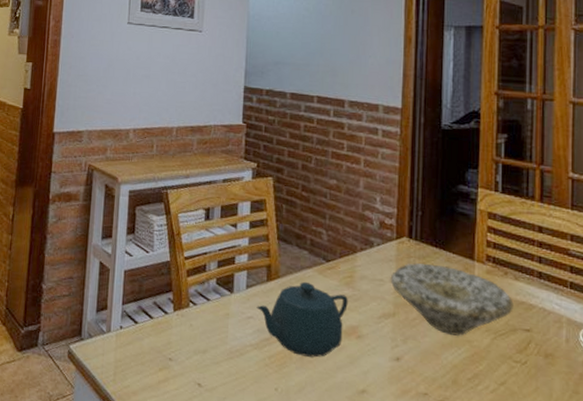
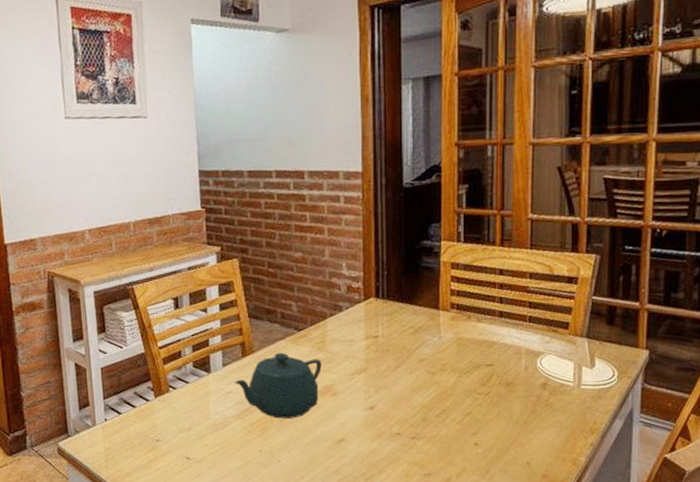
bowl: present [390,262,514,336] -> none [360,318,477,380]

